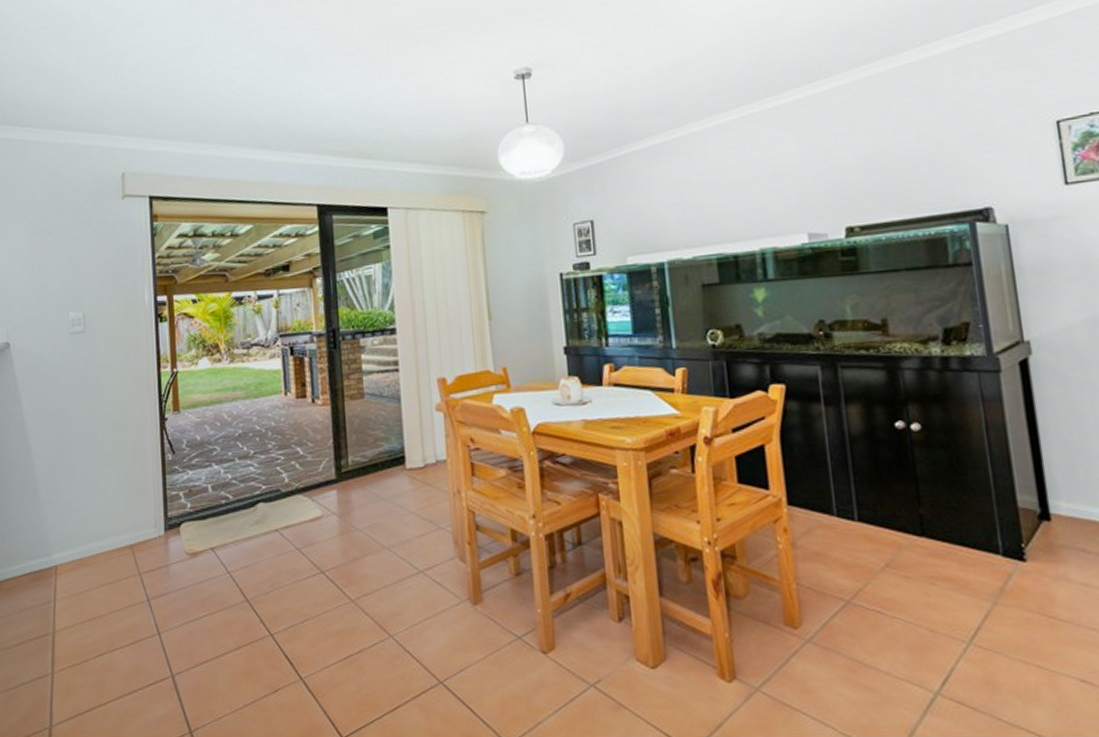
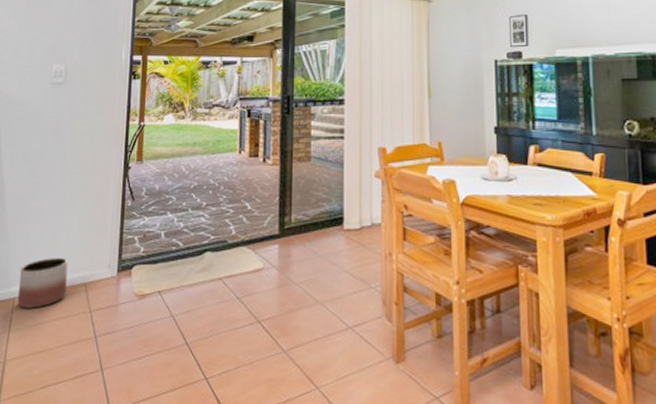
planter: none [59,520,111,576] -> present [17,258,68,308]

